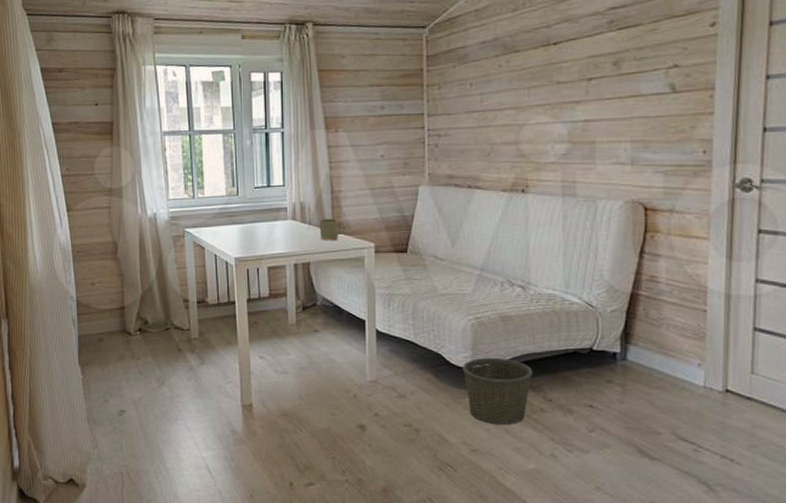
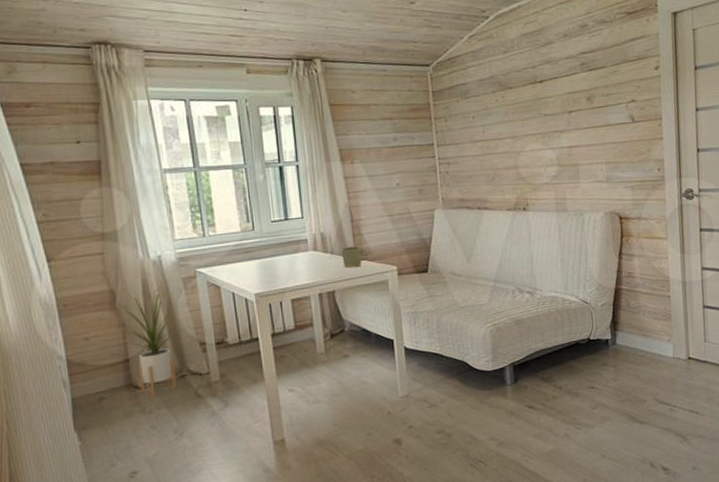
house plant: none [118,244,169,345] -> present [117,288,182,398]
basket: present [463,357,534,424] -> none [485,357,545,417]

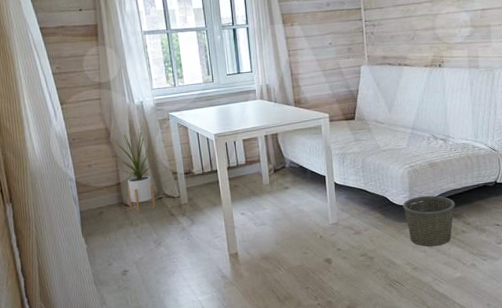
mug: present [341,246,368,268] -> none [283,96,305,114]
basket: none [485,357,545,417] -> present [403,195,456,247]

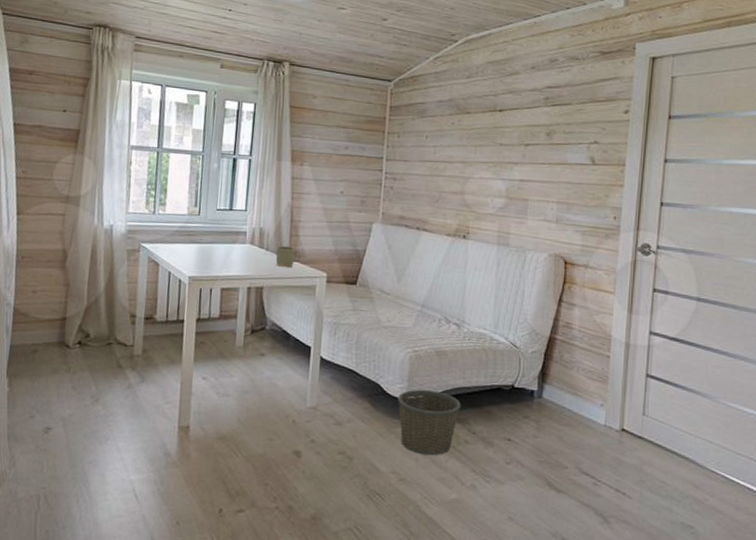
house plant: present [111,127,159,214] -> none [64,255,118,360]
mug: none [283,96,305,114] -> present [275,246,301,267]

